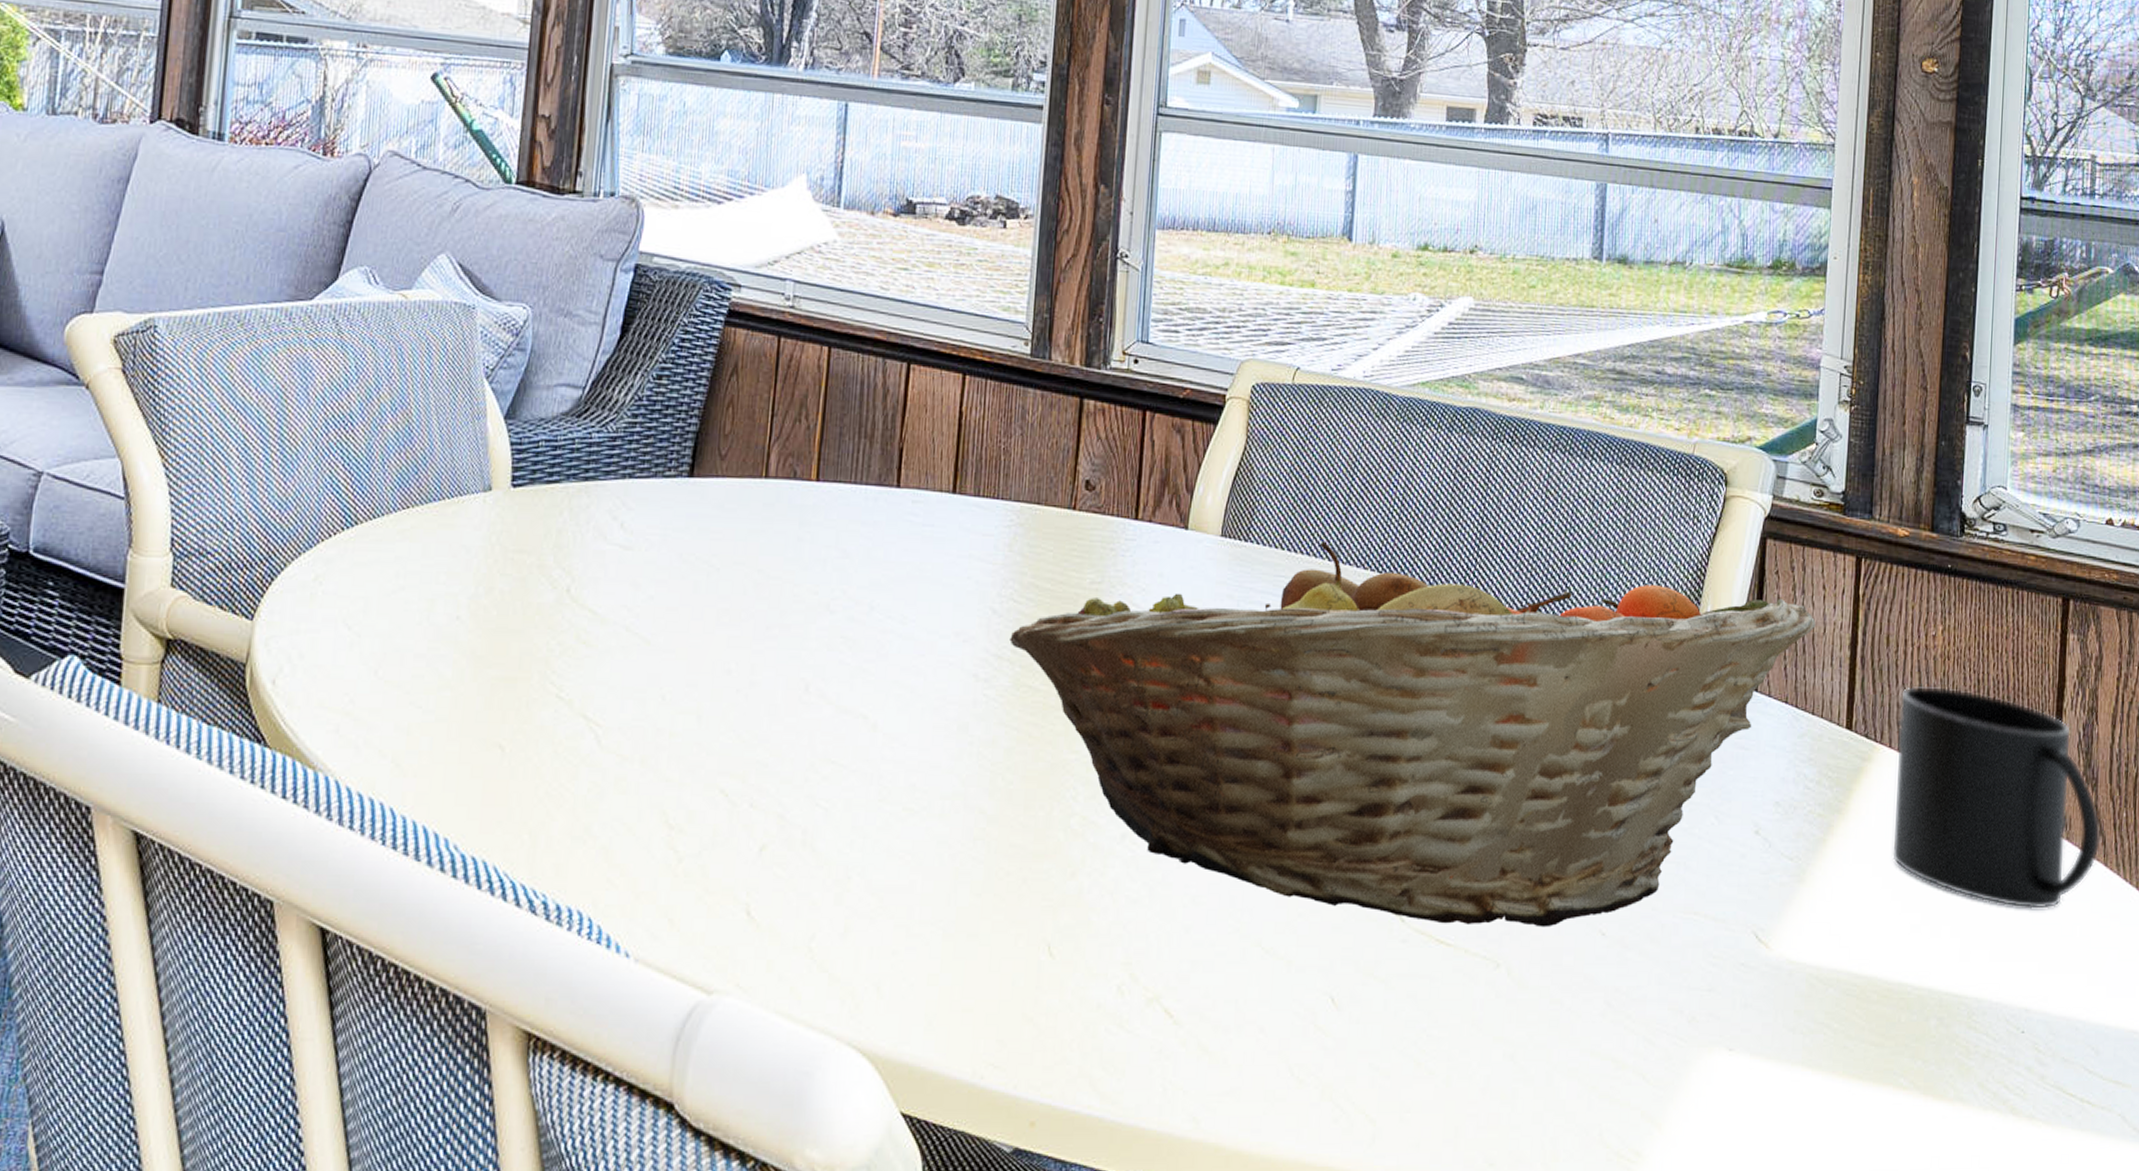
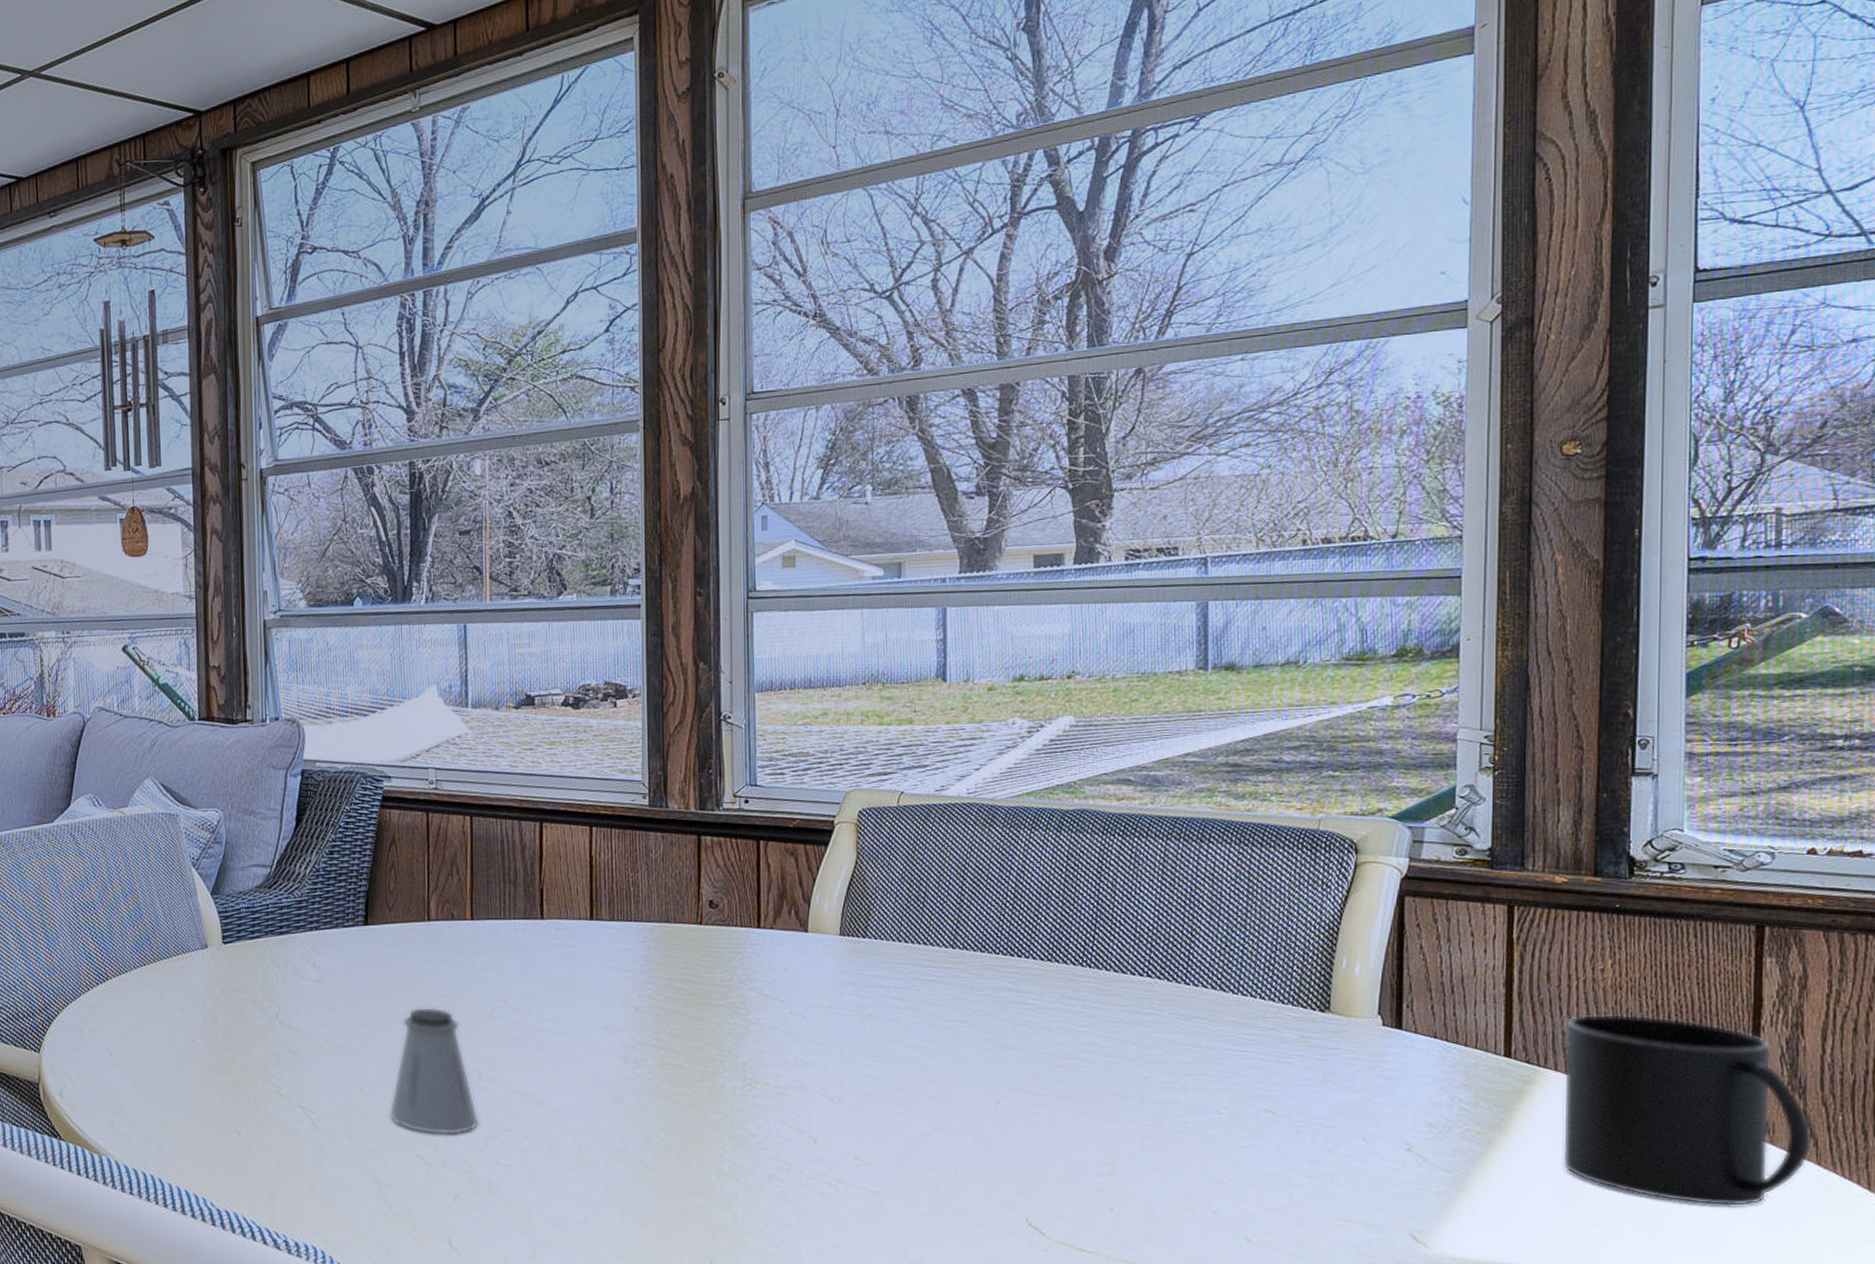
saltshaker: none [691,590,800,764] -> present [388,1006,479,1135]
fruit basket: present [1010,541,1816,928] -> none [652,932,1465,1236]

